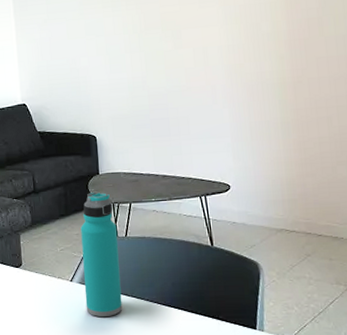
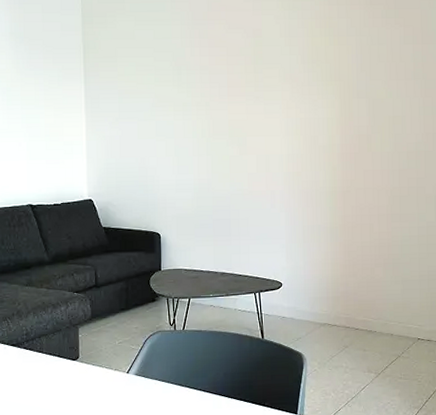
water bottle: present [80,191,123,318] -> none [140,287,176,407]

